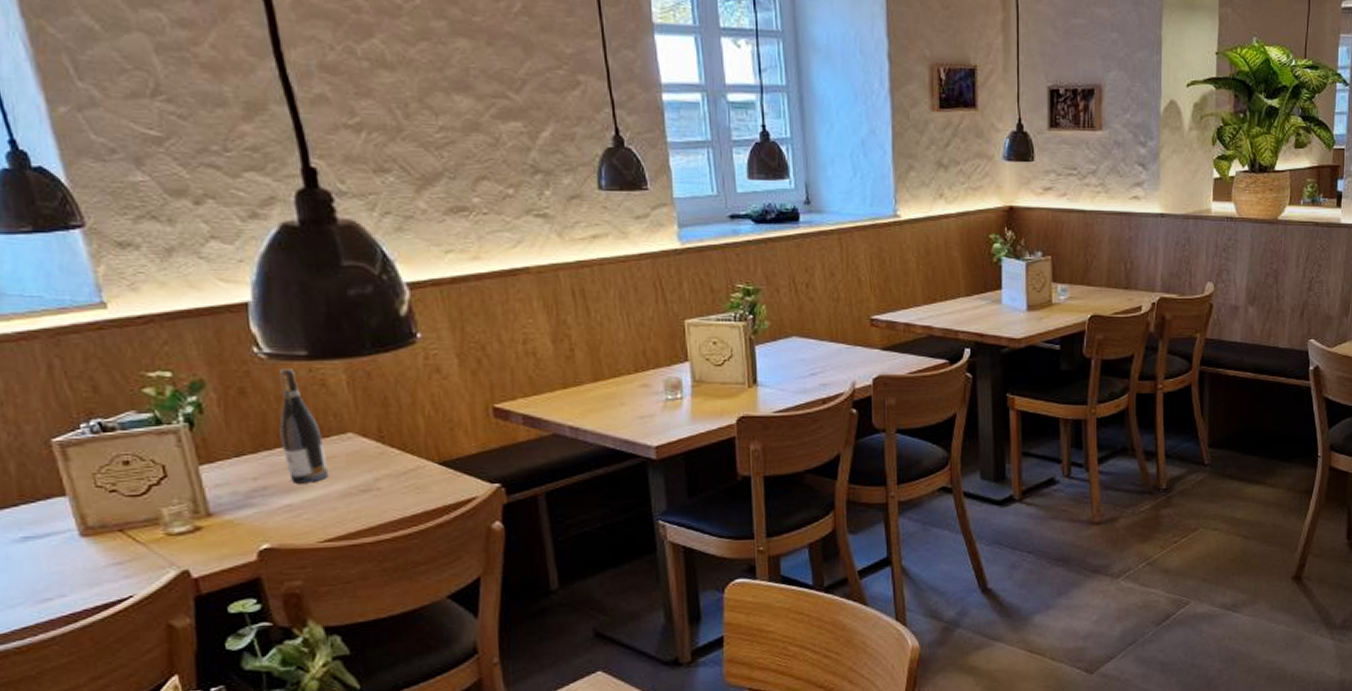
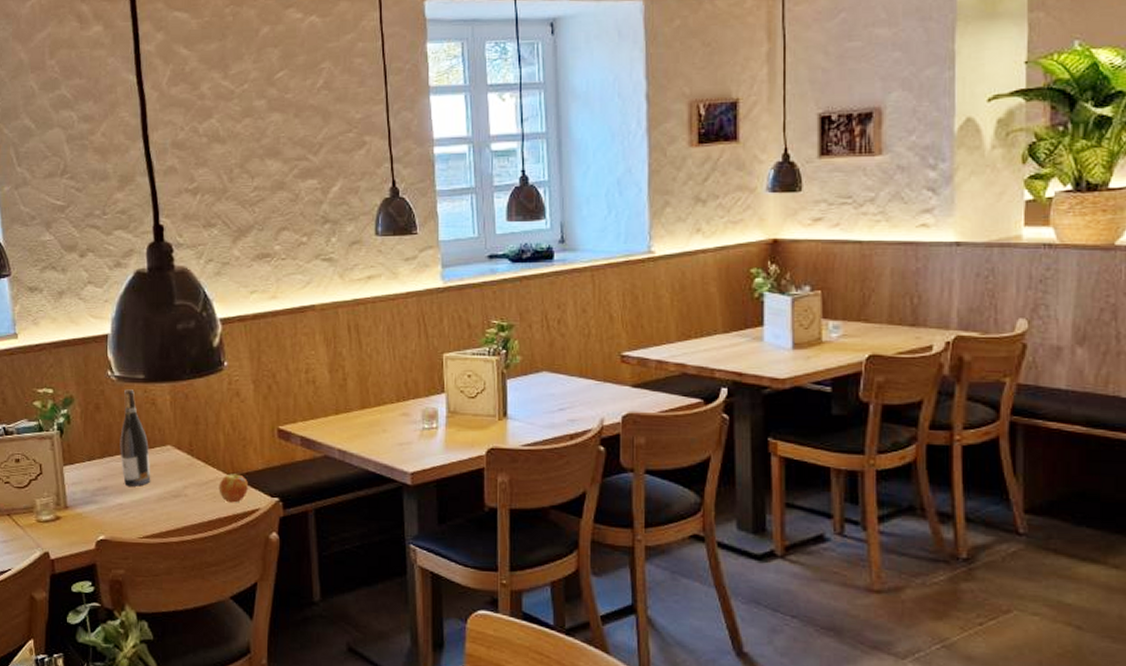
apple: none [422,460,460,493] -> present [219,474,248,503]

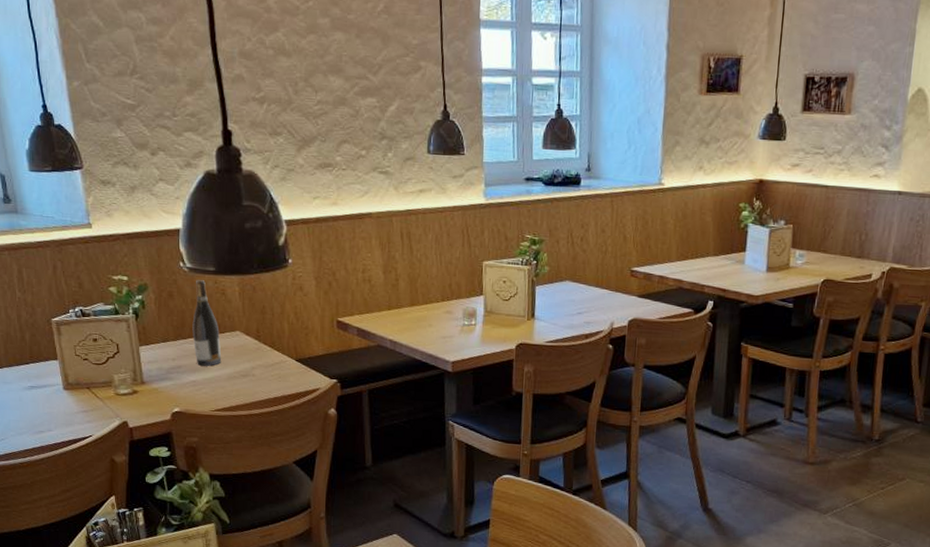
apple: present [219,474,248,503] -> none [283,358,310,383]

